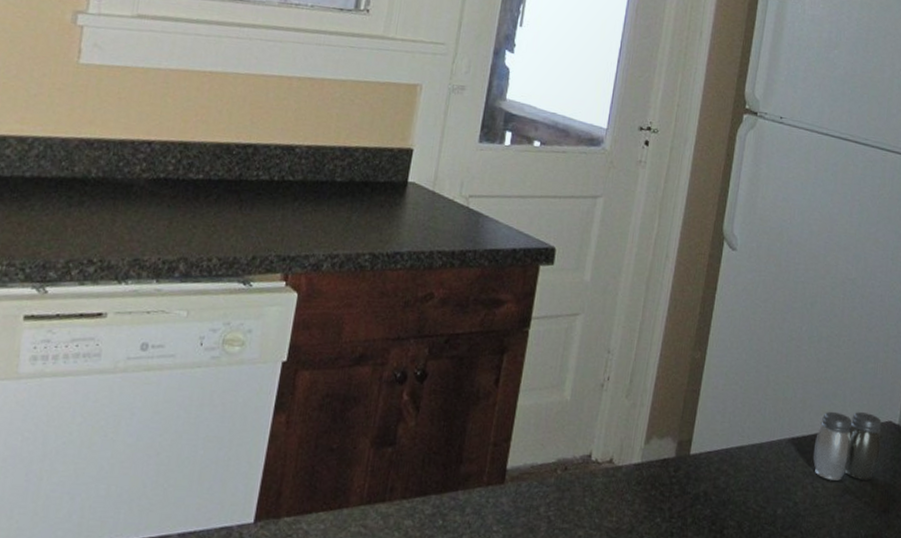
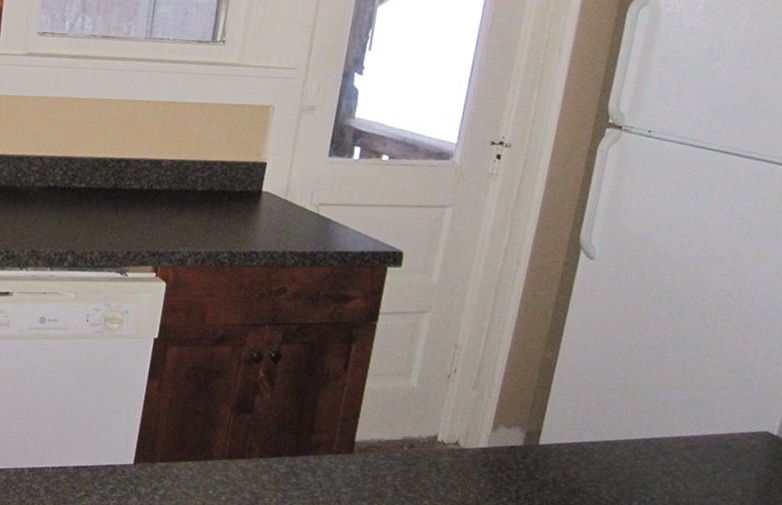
salt and pepper shaker: present [812,411,882,481] -> none [674,417,757,486]

